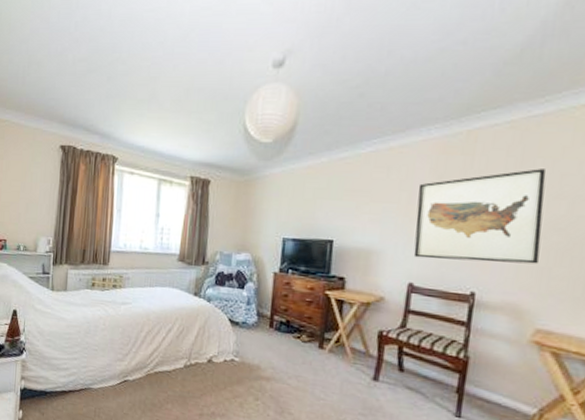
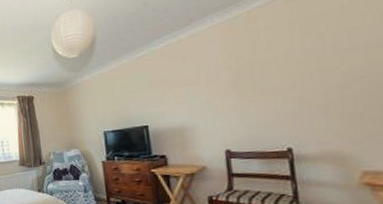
wall art: present [413,169,547,264] -> none [213,28,349,127]

